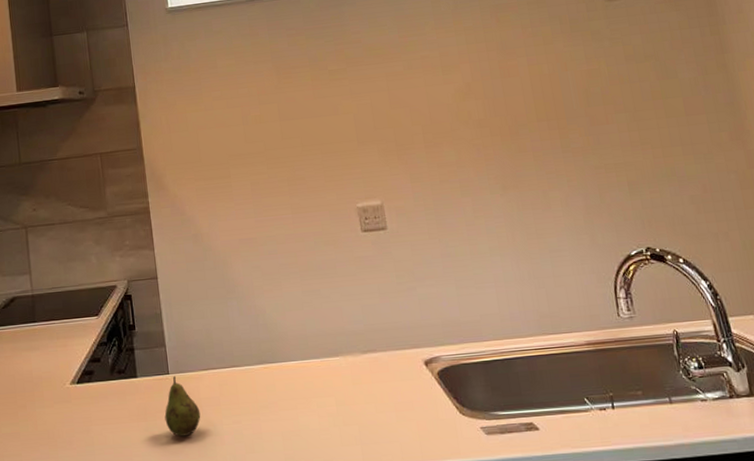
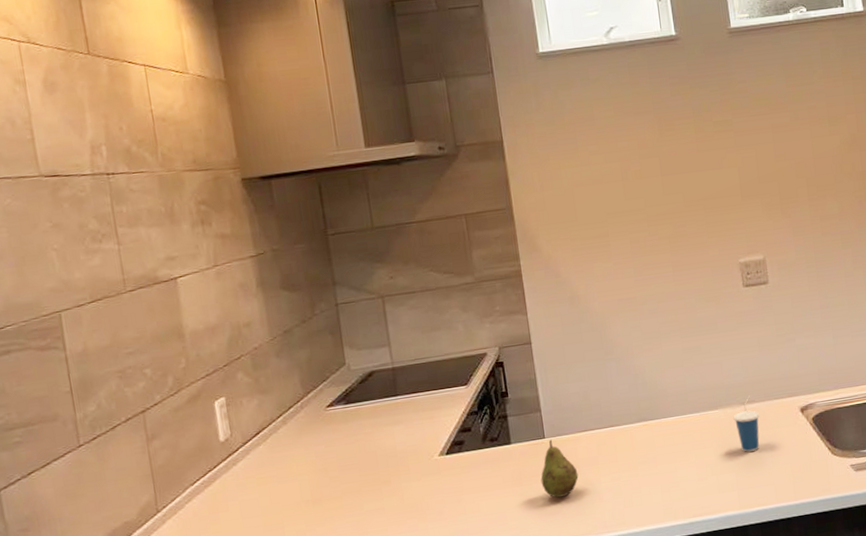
cup: none [355,344,383,404] -> present [733,395,760,452]

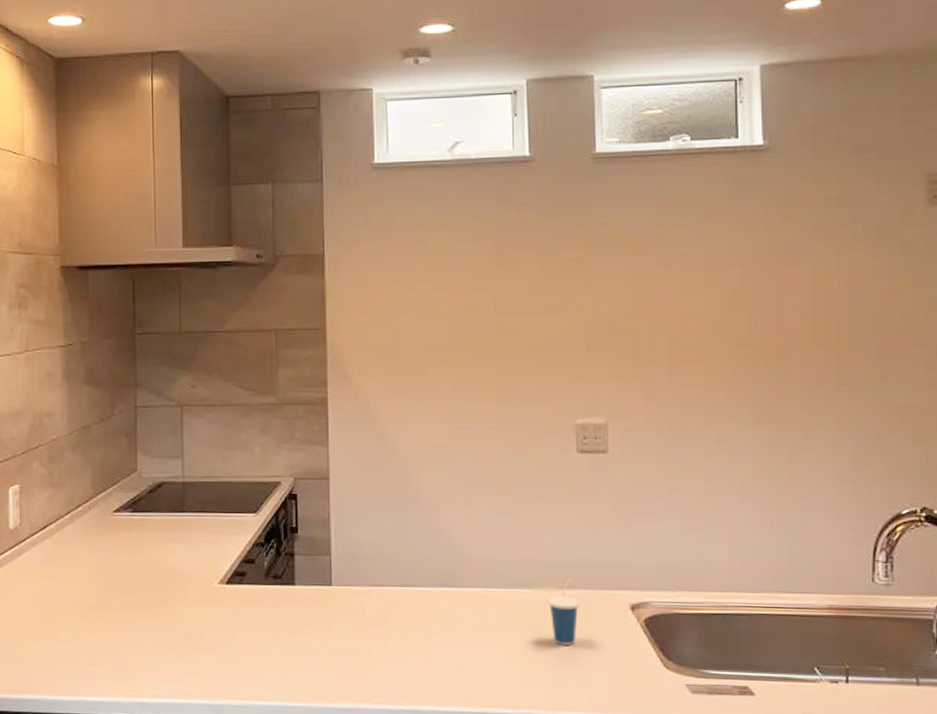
fruit: present [540,439,579,498] -> none [322,588,363,654]

